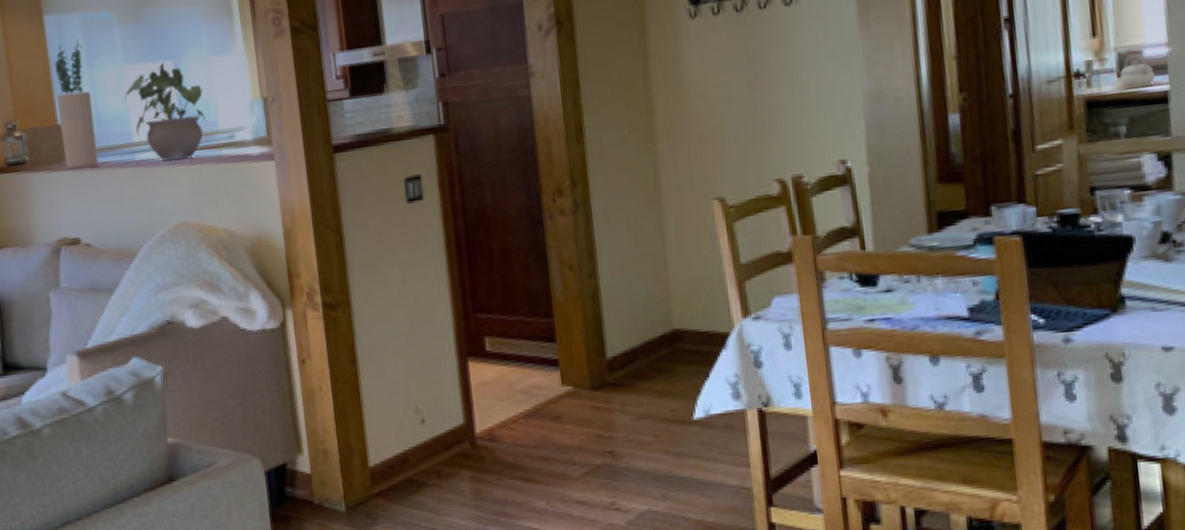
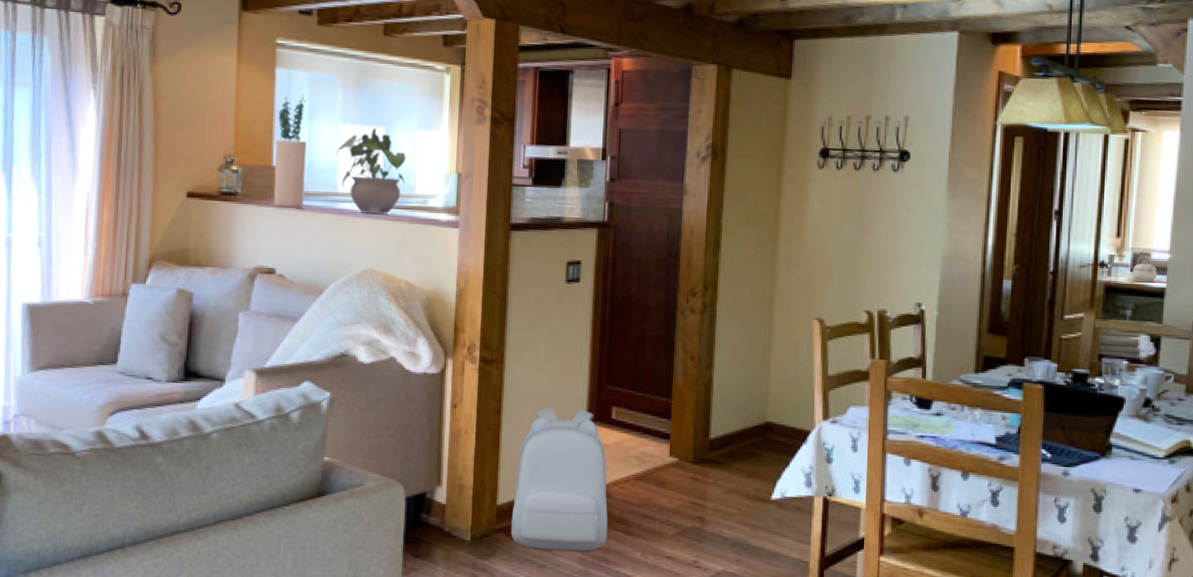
backpack: none [385,345,503,511] -> present [510,406,608,551]

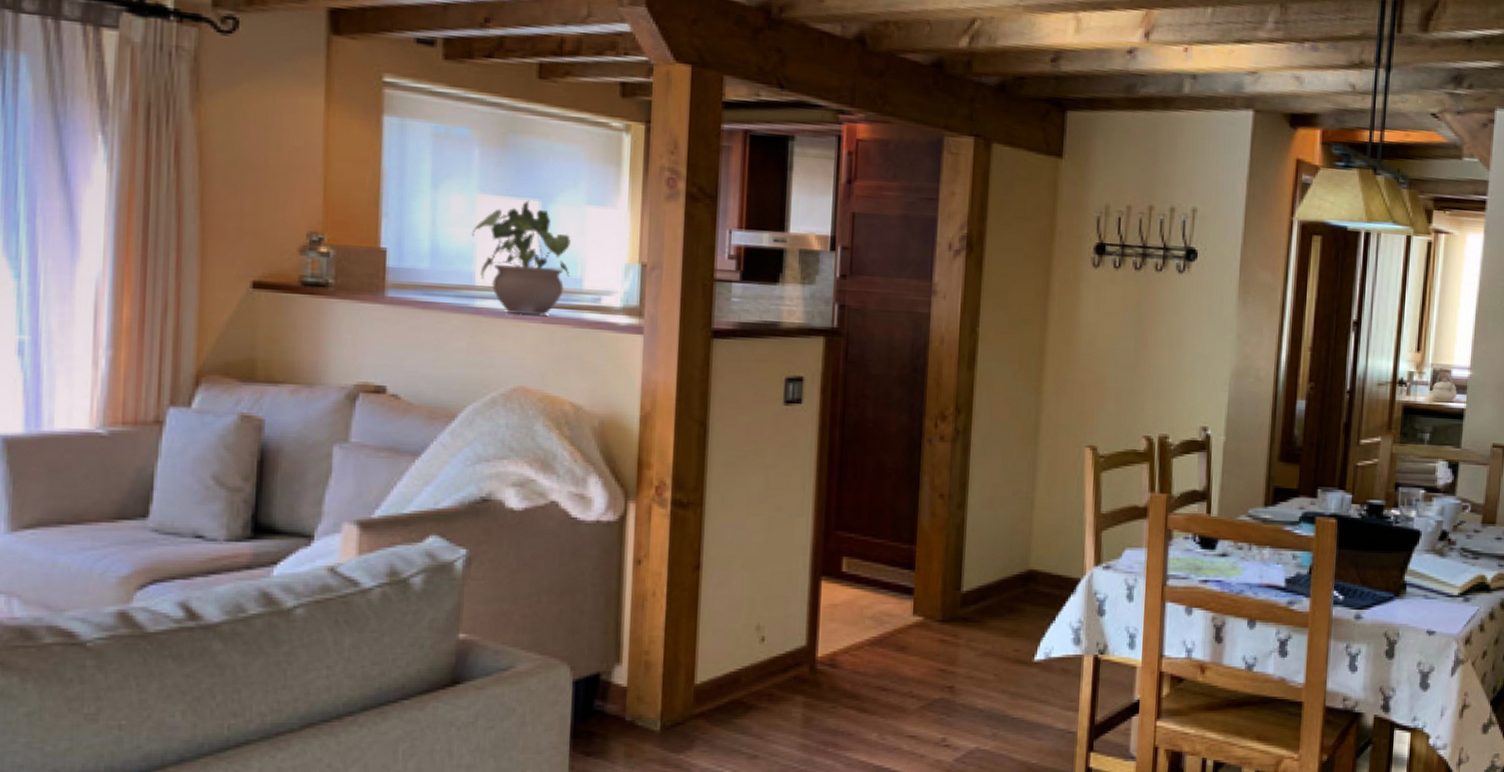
vase: present [273,94,307,209] -> none [381,152,429,307]
backpack: present [510,406,608,551] -> none [713,559,837,736]

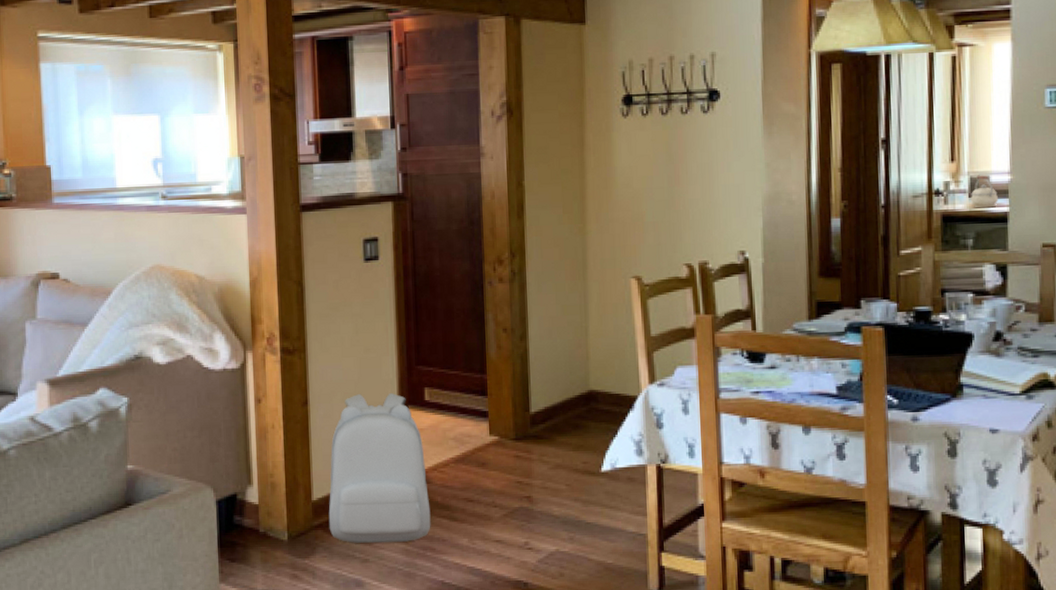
potted plant: present [471,201,571,316] -> none [110,116,186,208]
backpack: none [713,559,837,736] -> present [328,393,431,543]

